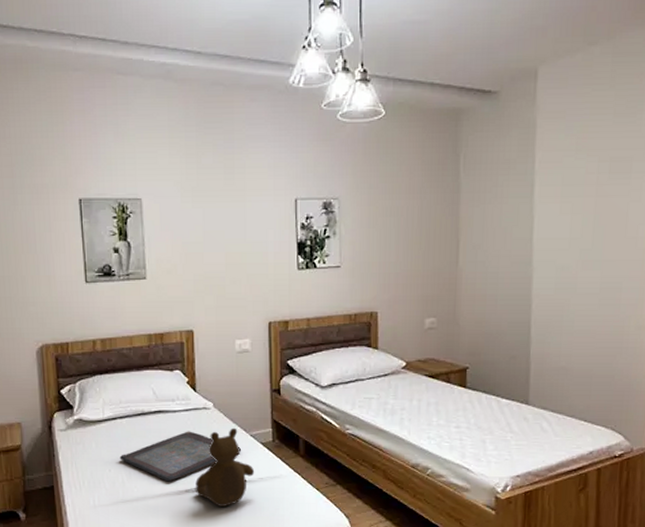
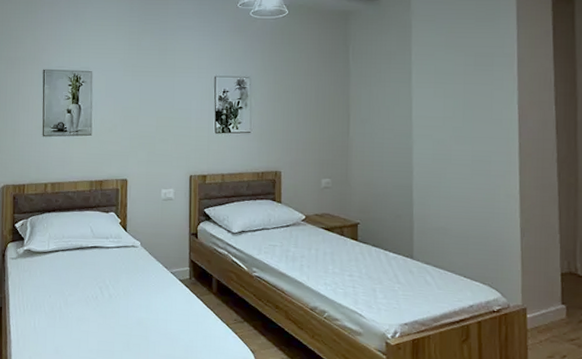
serving tray: present [119,431,242,482] -> none [59,265,163,310]
teddy bear: present [195,427,255,507] -> none [122,264,173,336]

